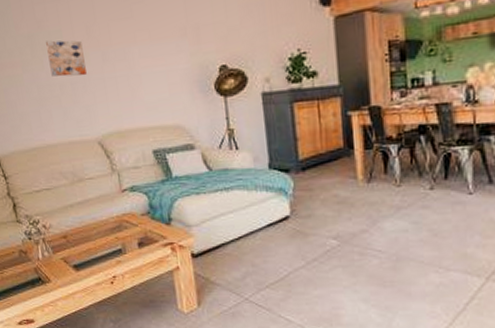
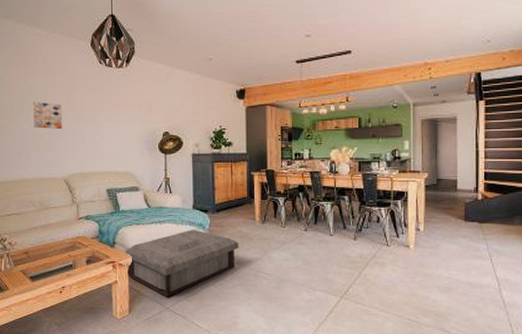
ottoman: none [184,196,336,286] -> present [125,229,239,298]

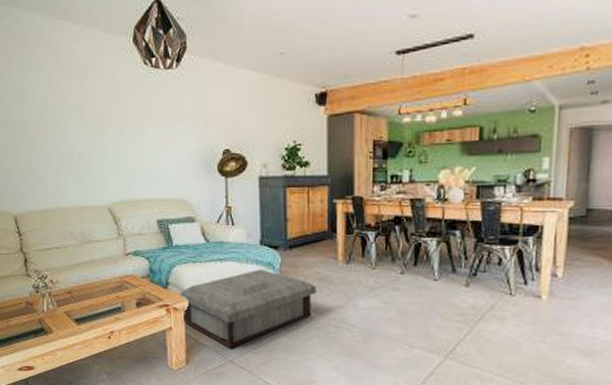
wall art: present [33,101,62,130] -> none [69,114,103,148]

